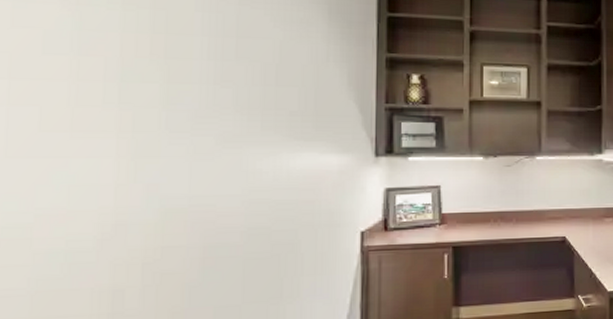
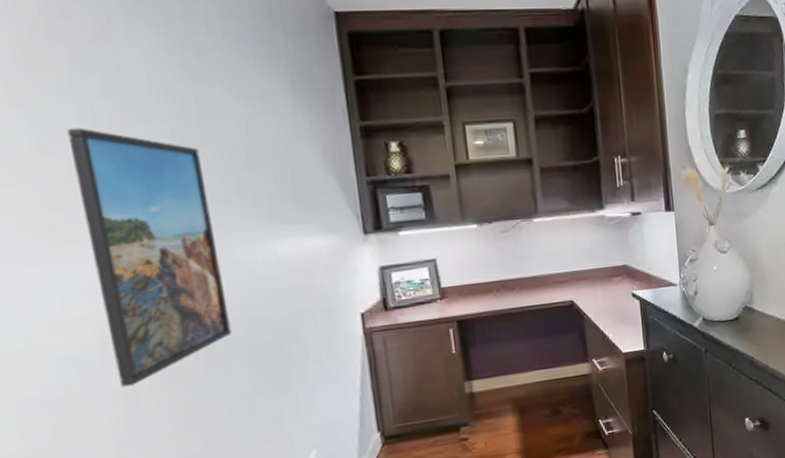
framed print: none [108,32,232,285] -> present [66,127,232,387]

